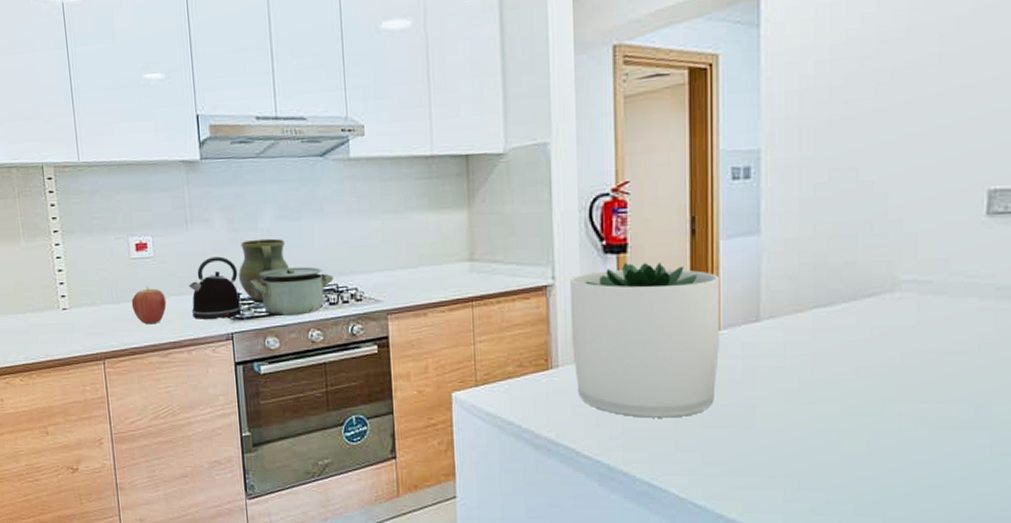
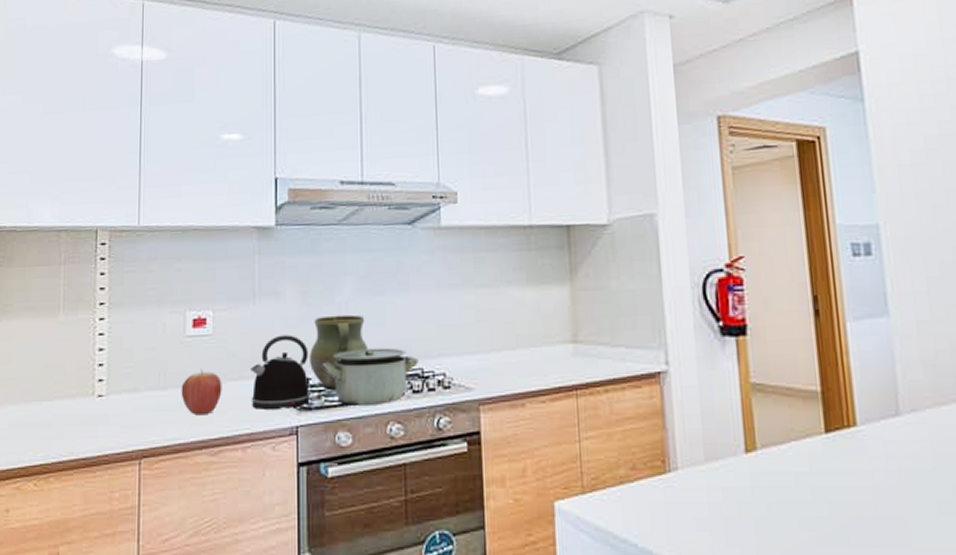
planter: present [570,262,721,418] -> none [686,346,860,534]

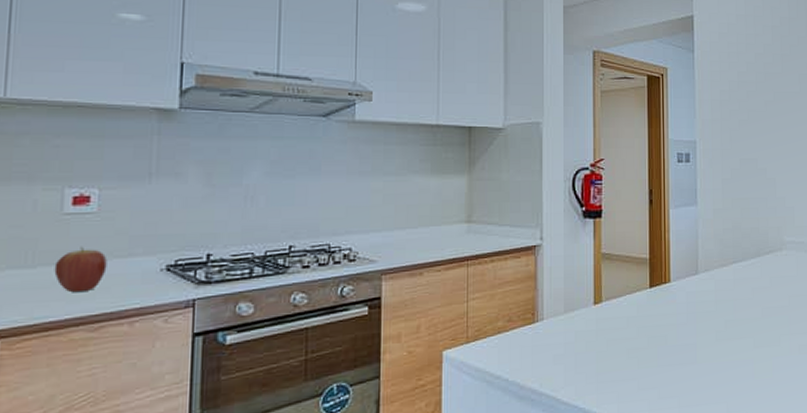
kettle: present [251,335,310,409] -> none [141,213,211,285]
ceramic jug: present [308,314,369,391] -> none [210,195,276,266]
saucepan: present [321,347,418,407] -> none [224,226,326,280]

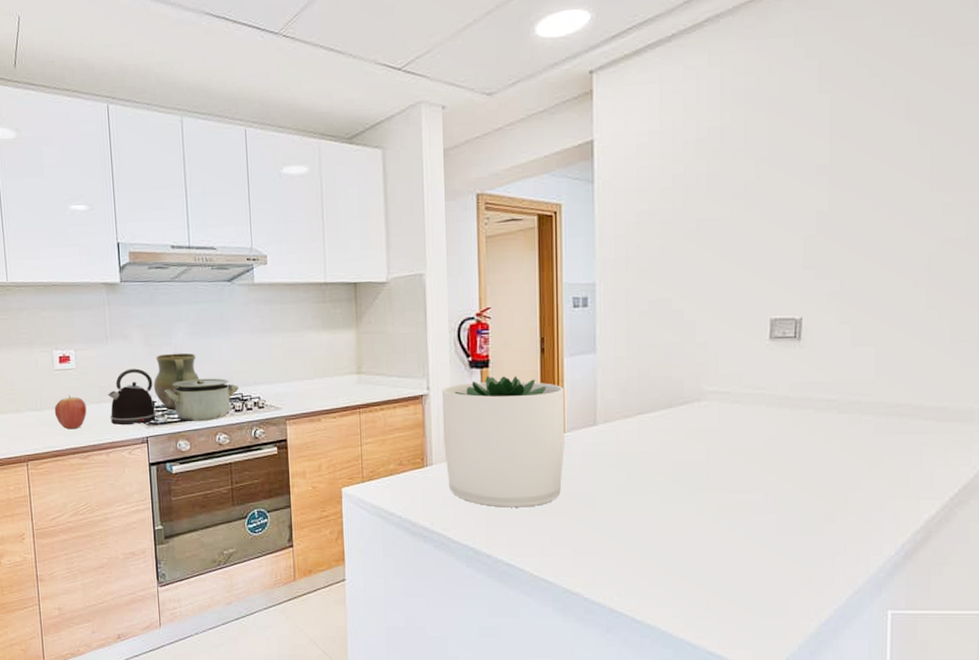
kettle: none [141,213,211,285] -> present [108,368,156,425]
ceramic jug: none [210,195,276,266] -> present [153,352,200,411]
saucepan: none [224,226,326,280] -> present [163,378,239,422]
planter: none [556,226,671,362] -> present [442,375,566,508]

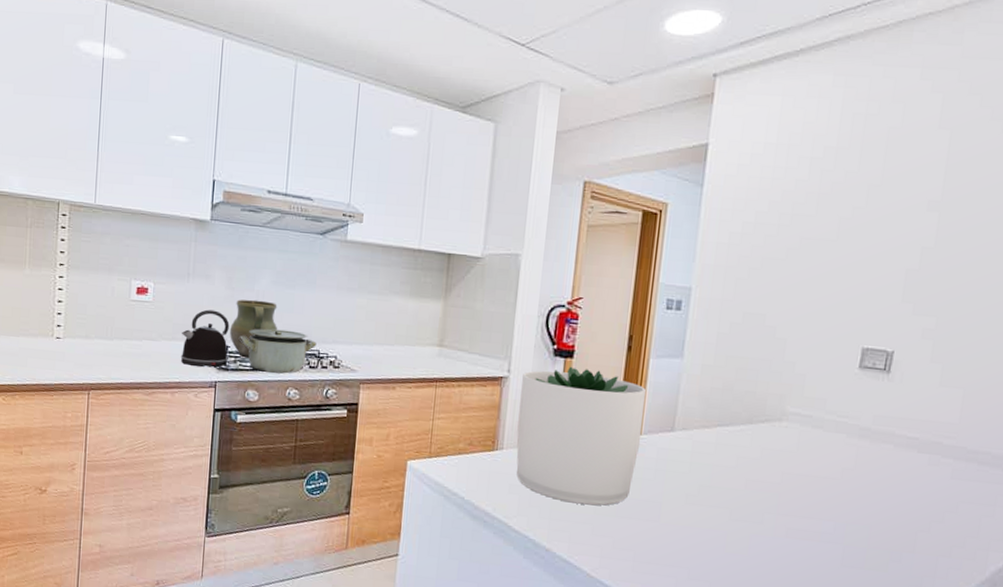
fruit: present [54,394,87,430] -> none [124,327,158,364]

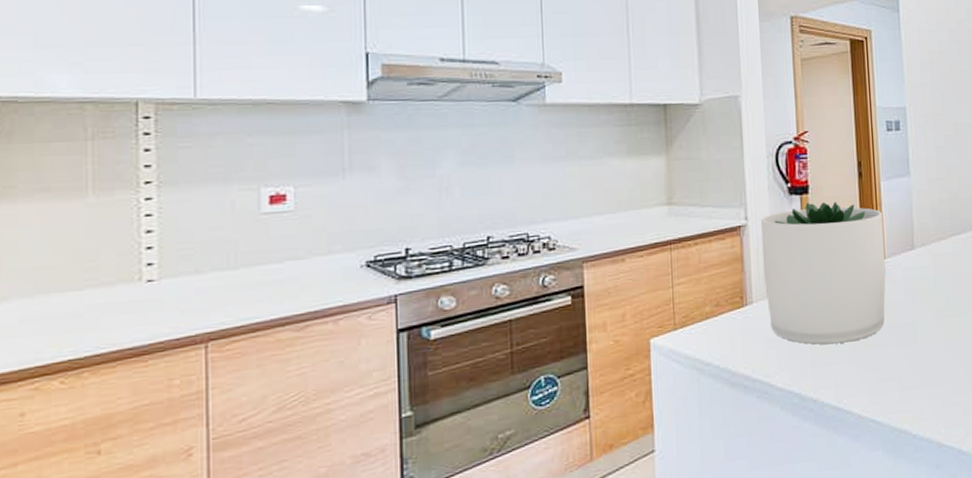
kettle: present [180,309,230,368] -> none [341,207,410,282]
ceramic jug: present [229,299,278,359] -> none [407,186,473,259]
saucepan: present [238,328,317,374] -> none [421,216,524,273]

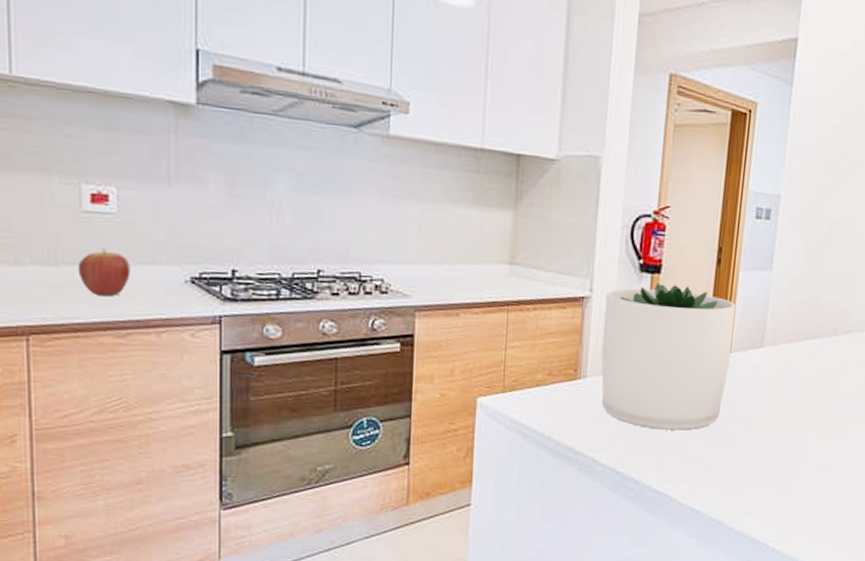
fruit: none [256,245,308,293] -> present [78,248,131,297]

